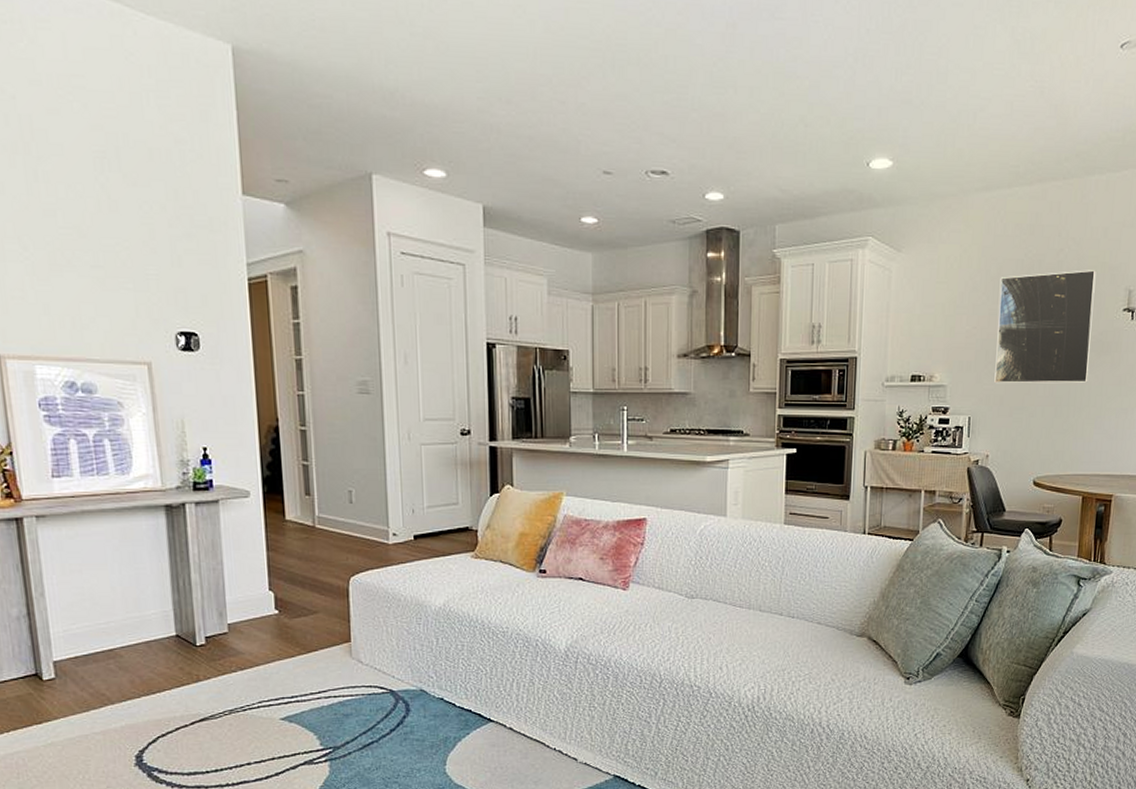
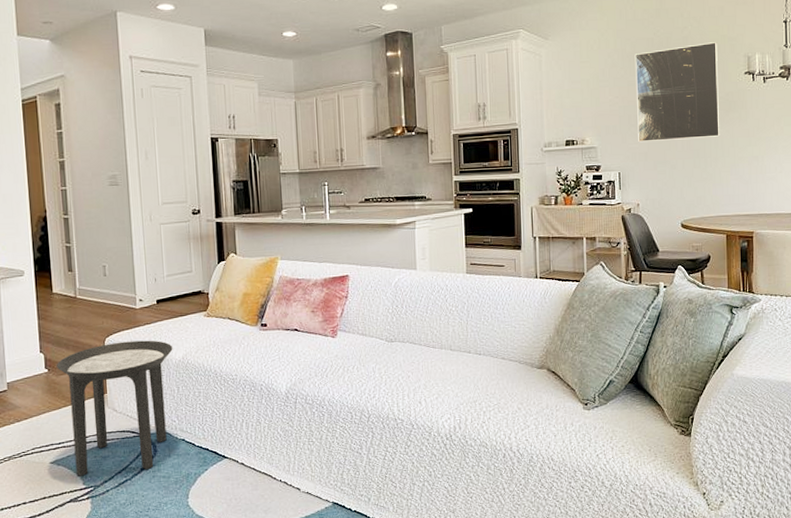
side table: none [290,582,432,736] -> present [57,340,173,476]

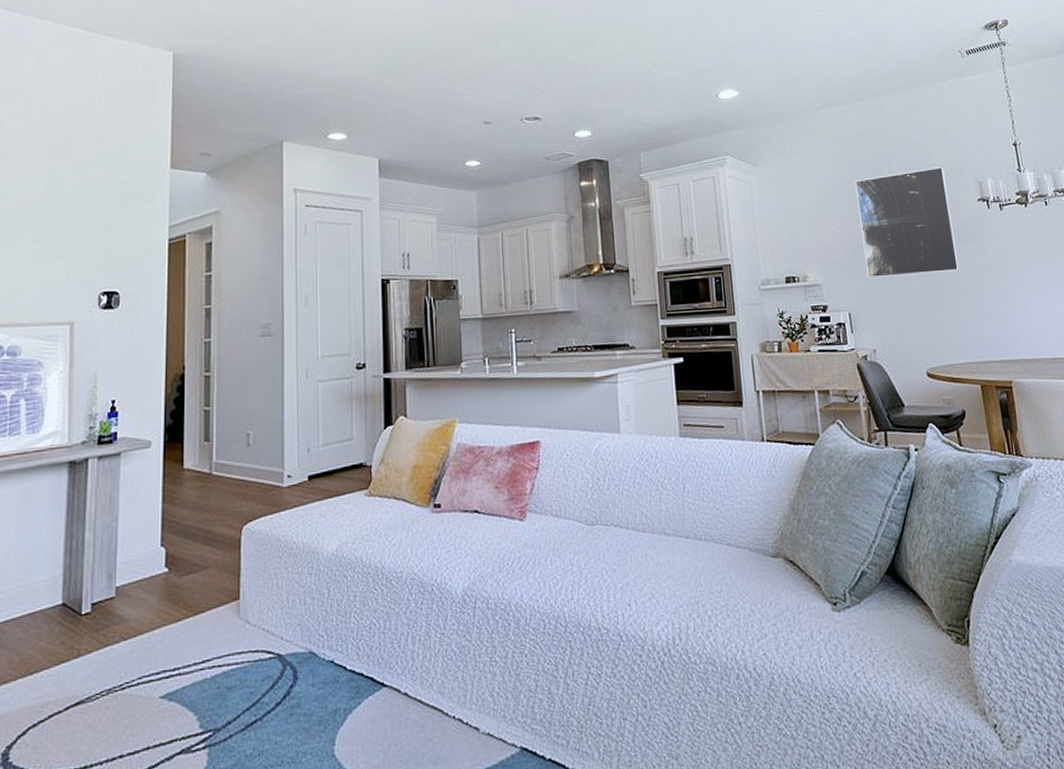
side table: present [57,340,173,476] -> none [180,527,325,716]

